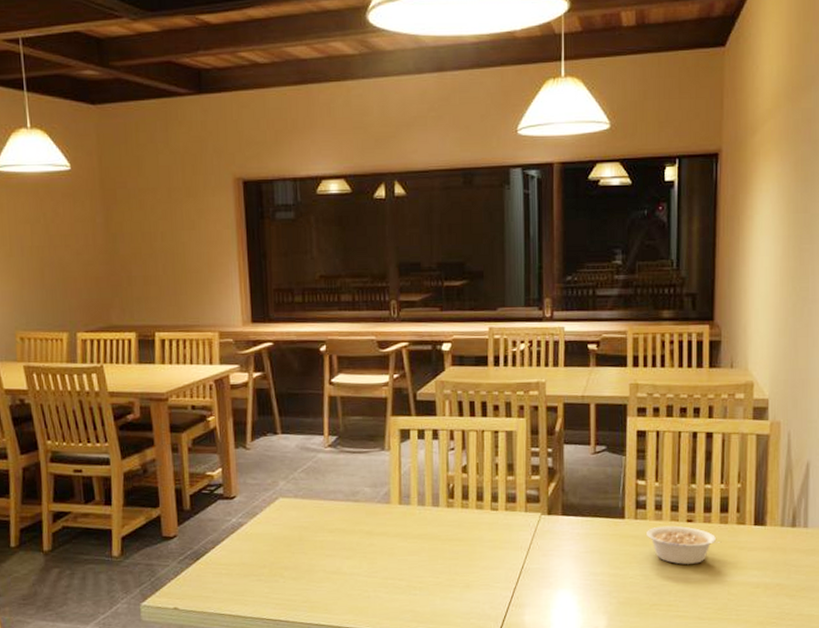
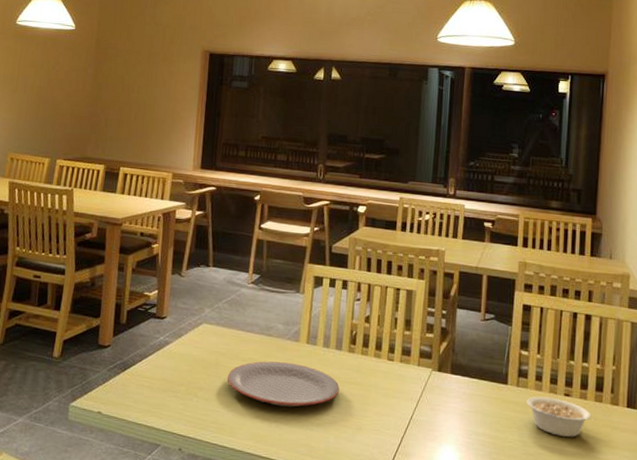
plate: none [314,527,441,575] -> present [227,361,340,407]

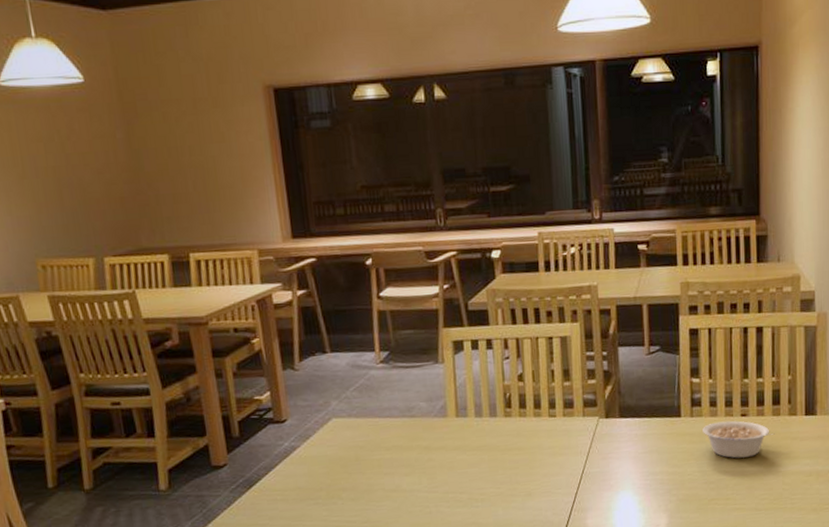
plate: present [227,361,340,407] -> none [371,441,501,490]

